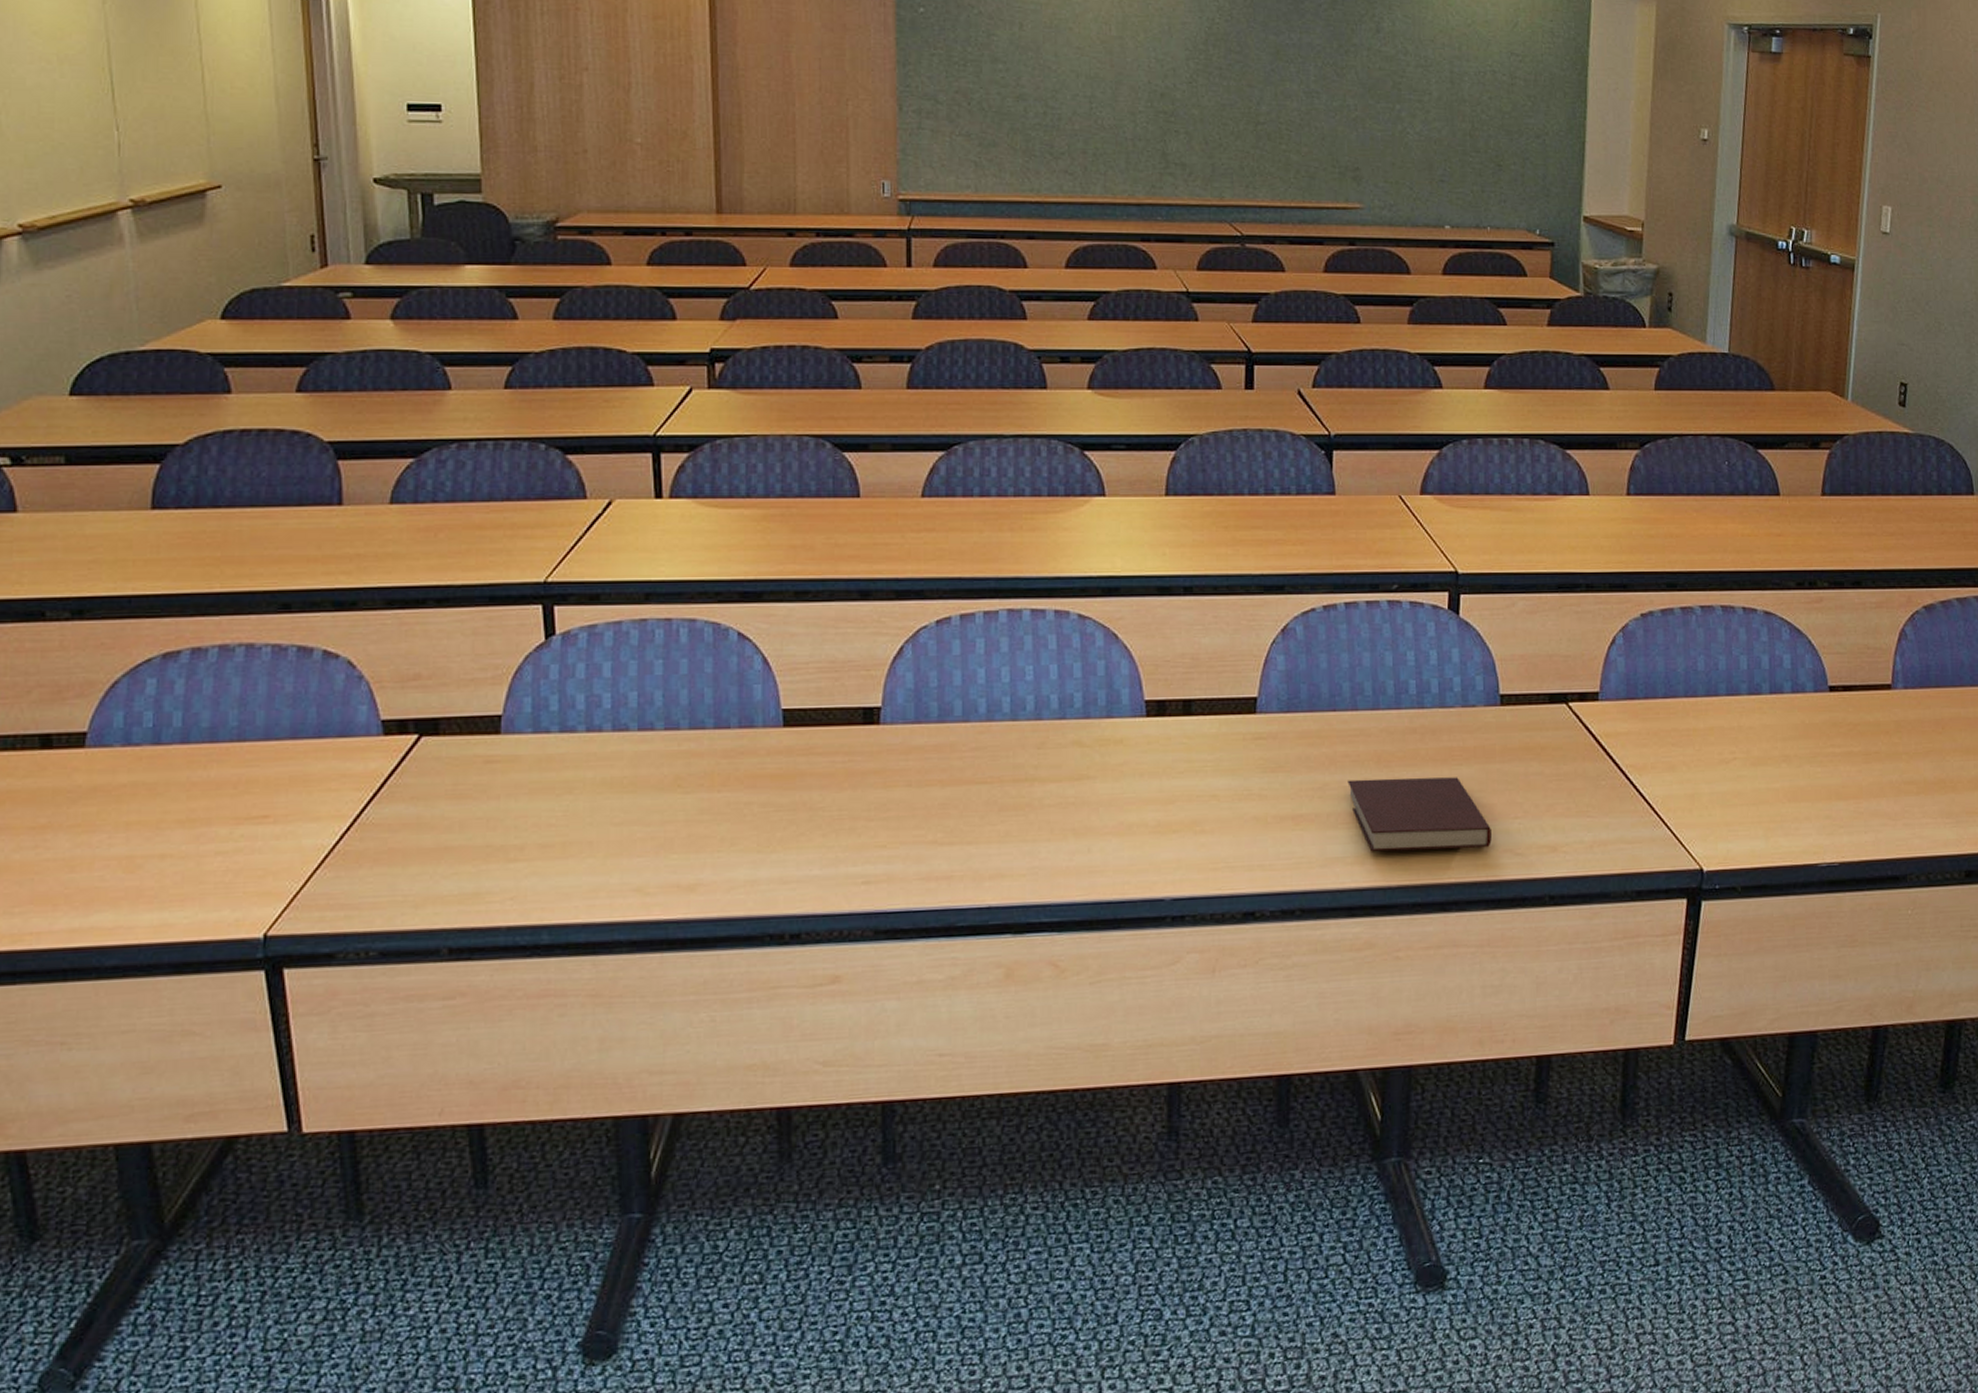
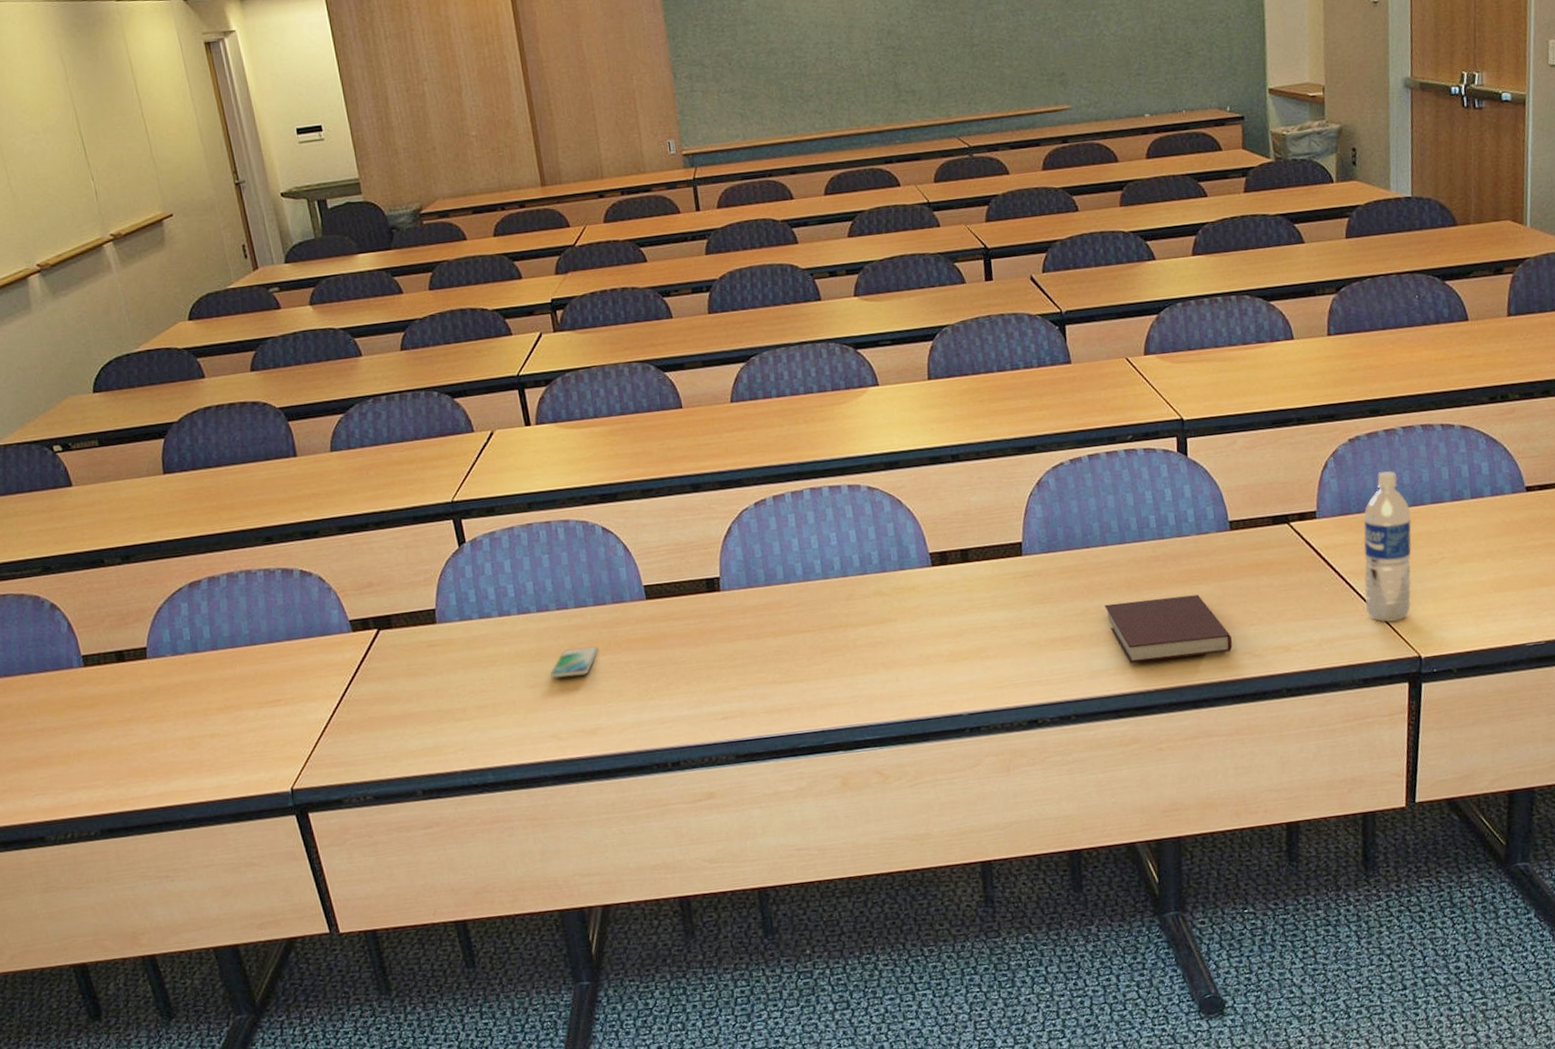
smartphone: none [645,779,714,816] -> present [551,646,599,679]
water bottle: none [1646,654,1703,827] -> present [1364,471,1412,622]

